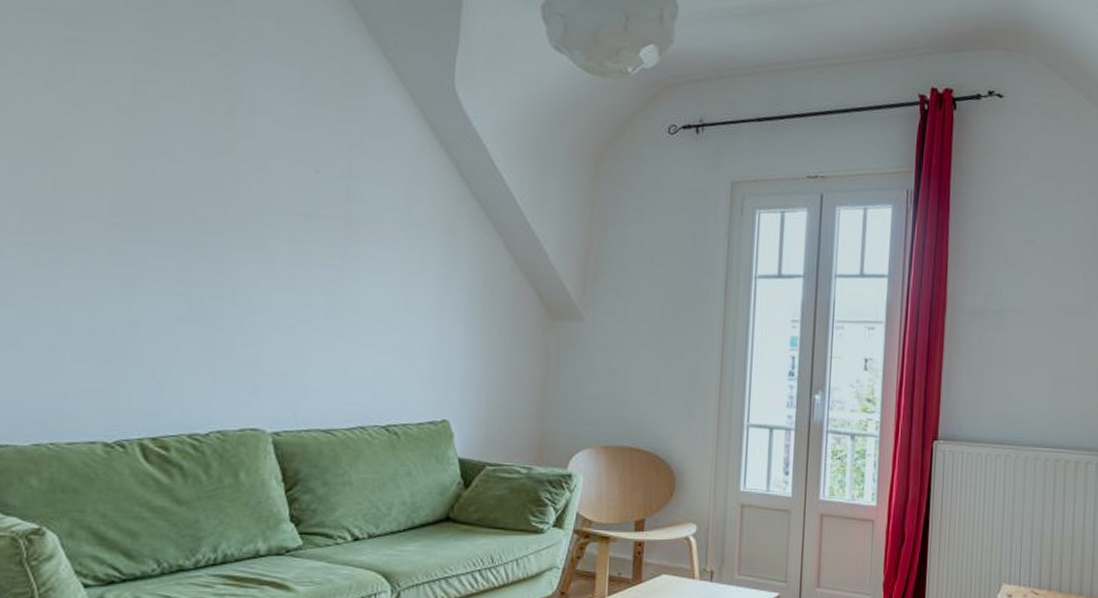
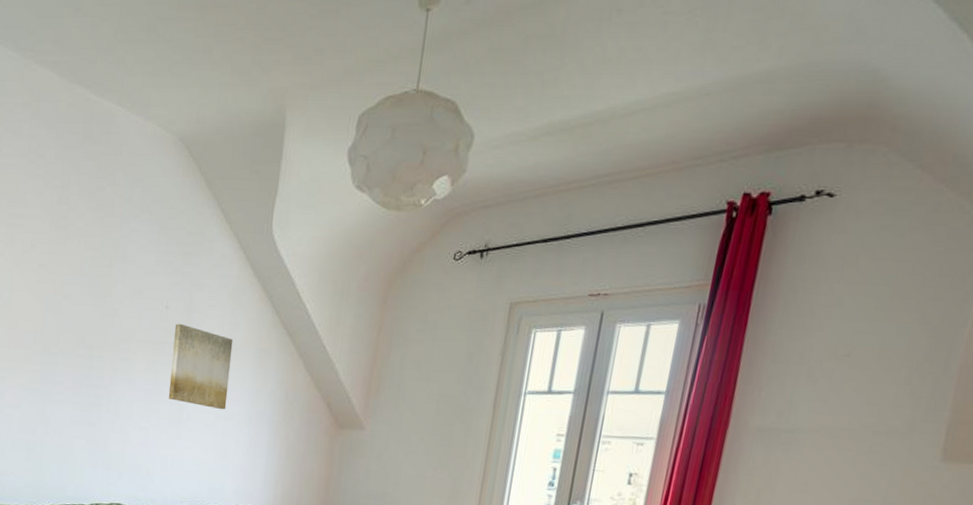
wall art: none [323,192,411,301] -> present [168,323,233,410]

